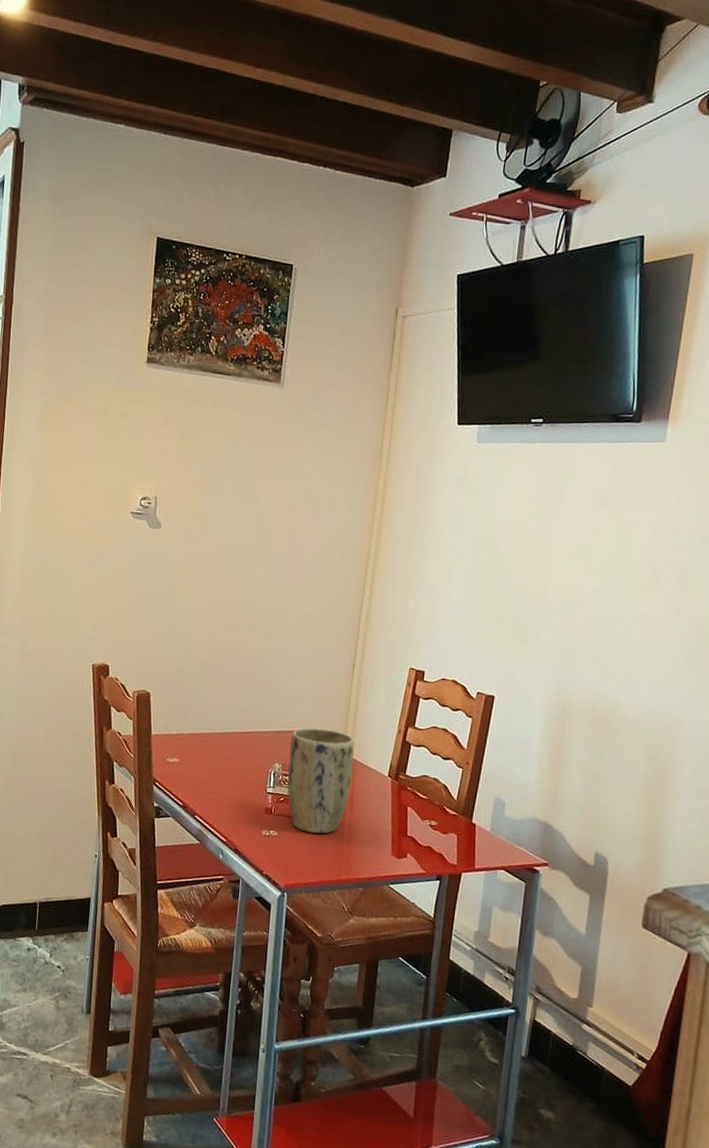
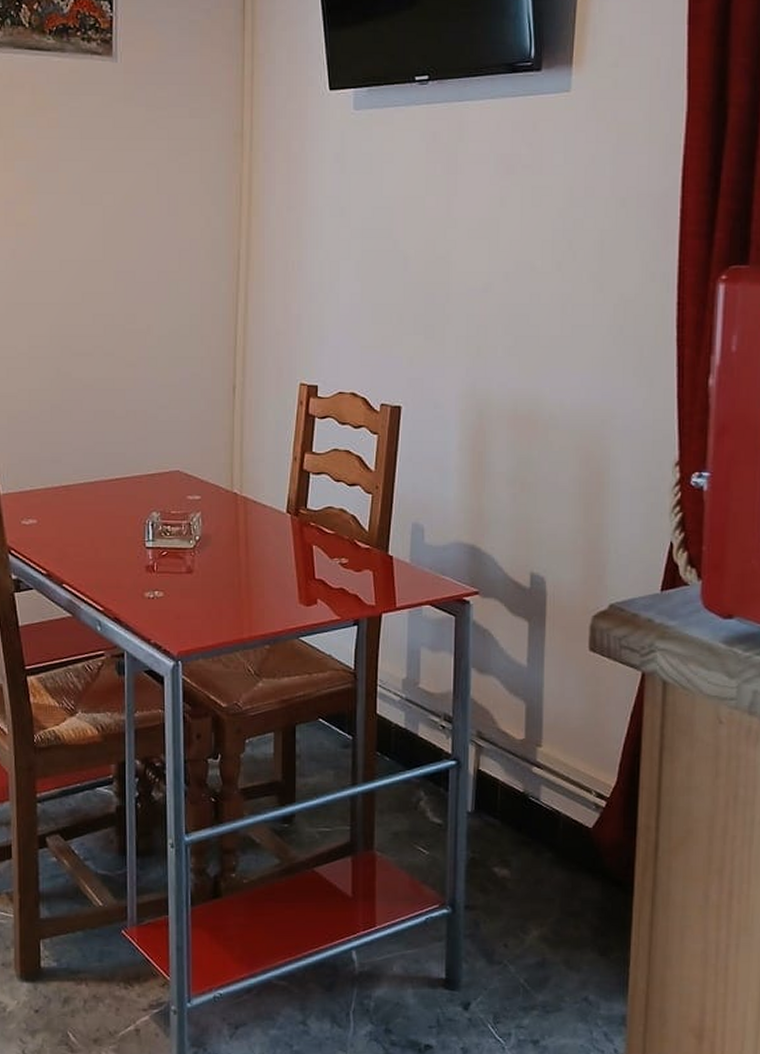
plant pot: present [287,727,355,834] -> none [168,465,245,588]

